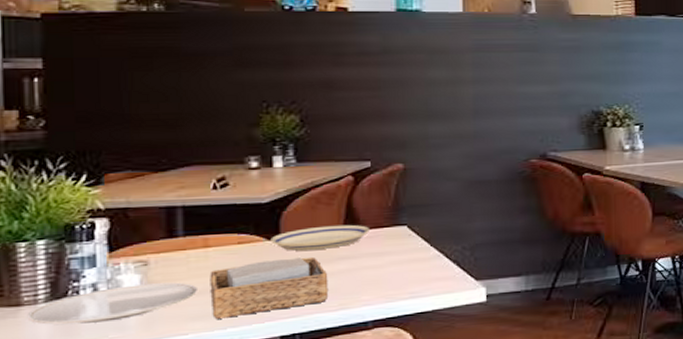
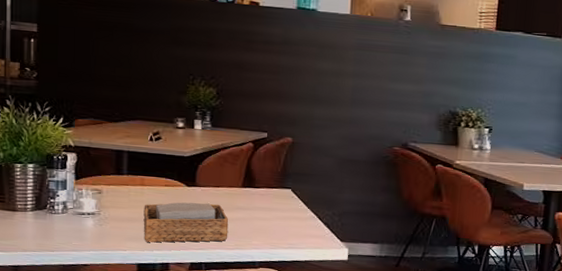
plate: present [27,282,197,325] -> none [19,207,134,232]
plate: present [271,224,371,251] -> none [189,180,263,200]

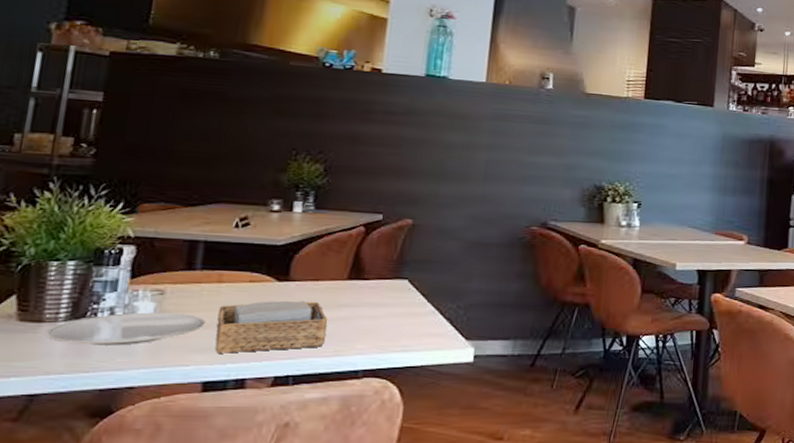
plate: none [19,207,134,232] -> present [45,312,205,346]

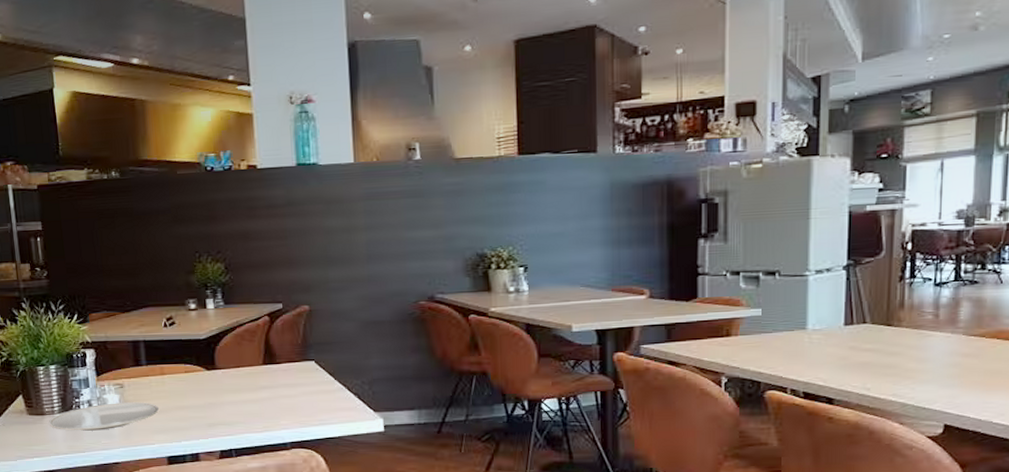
napkin holder: present [215,301,328,354] -> none [166,385,255,433]

